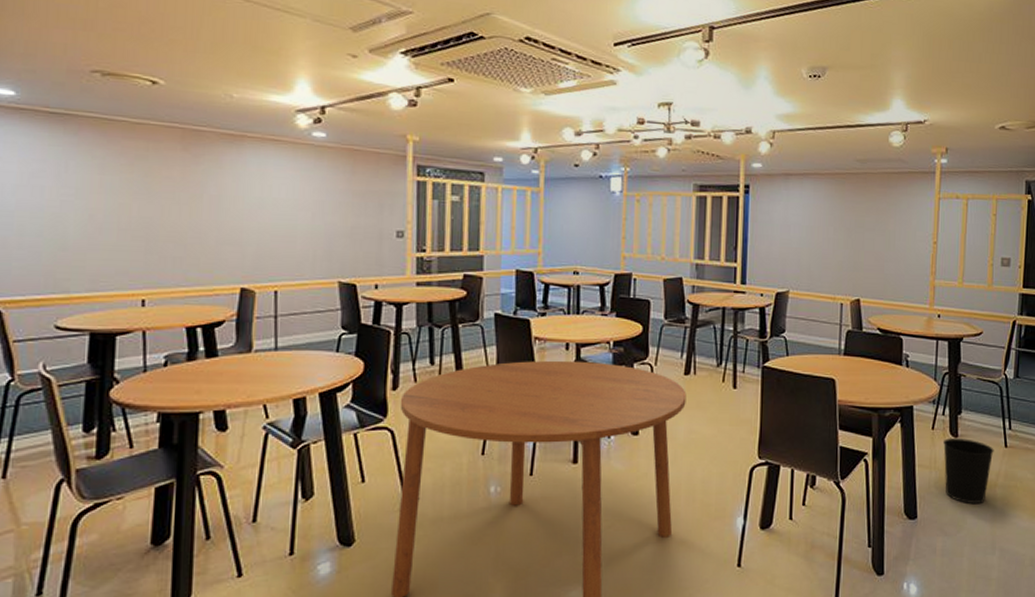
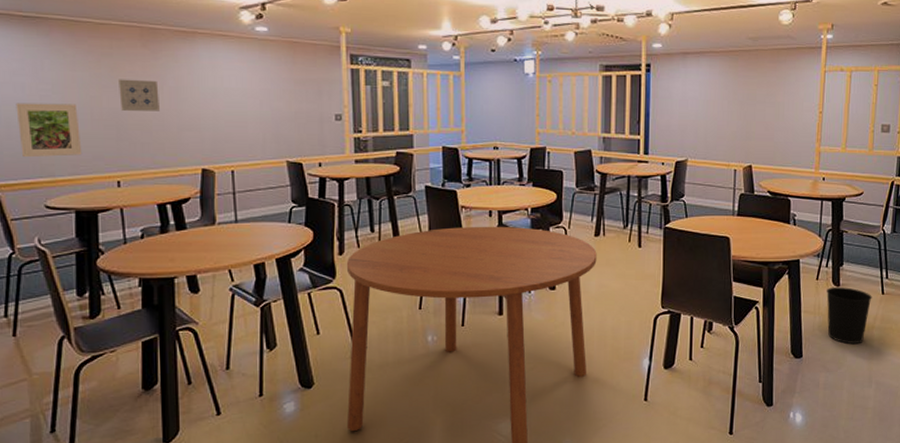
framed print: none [31,208,104,271] -> present [16,102,83,158]
wall art: none [152,185,198,222] -> present [119,79,160,111]

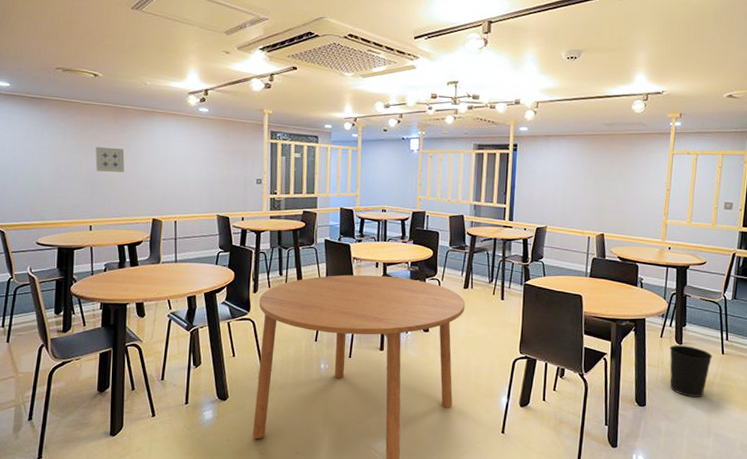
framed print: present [16,102,83,158] -> none [21,163,66,205]

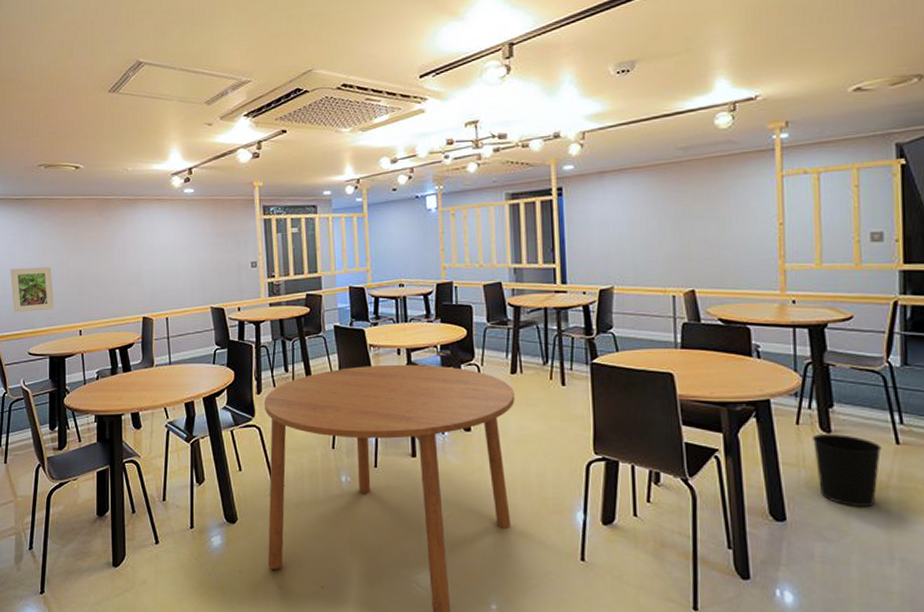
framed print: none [21,163,66,205] -> present [10,267,55,313]
wall art: present [95,146,125,172] -> none [81,243,111,270]

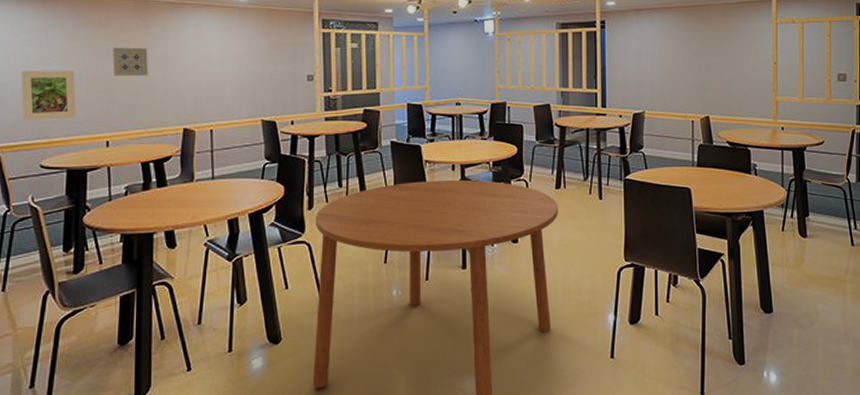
wall art: none [81,243,111,270] -> present [112,47,148,76]
wastebasket: present [813,434,882,508] -> none [794,238,842,299]

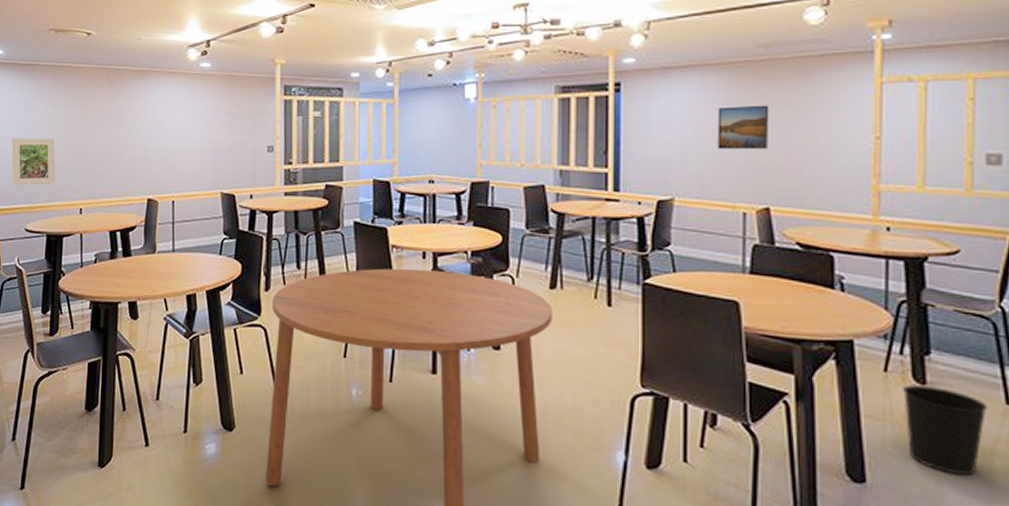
wall art: present [112,47,148,76] -> none [87,116,118,144]
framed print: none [673,39,708,73] -> present [717,105,770,150]
wastebasket: none [794,238,842,299] -> present [903,385,988,476]

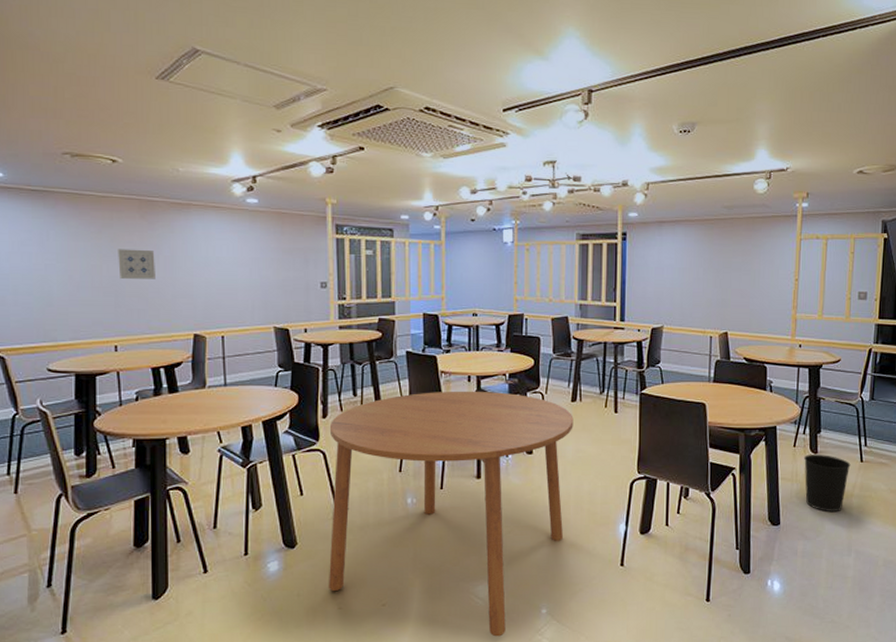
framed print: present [11,138,56,186] -> none [22,271,83,323]
wall art: none [87,116,118,144] -> present [118,249,155,279]
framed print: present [717,105,770,150] -> none [694,253,730,288]

